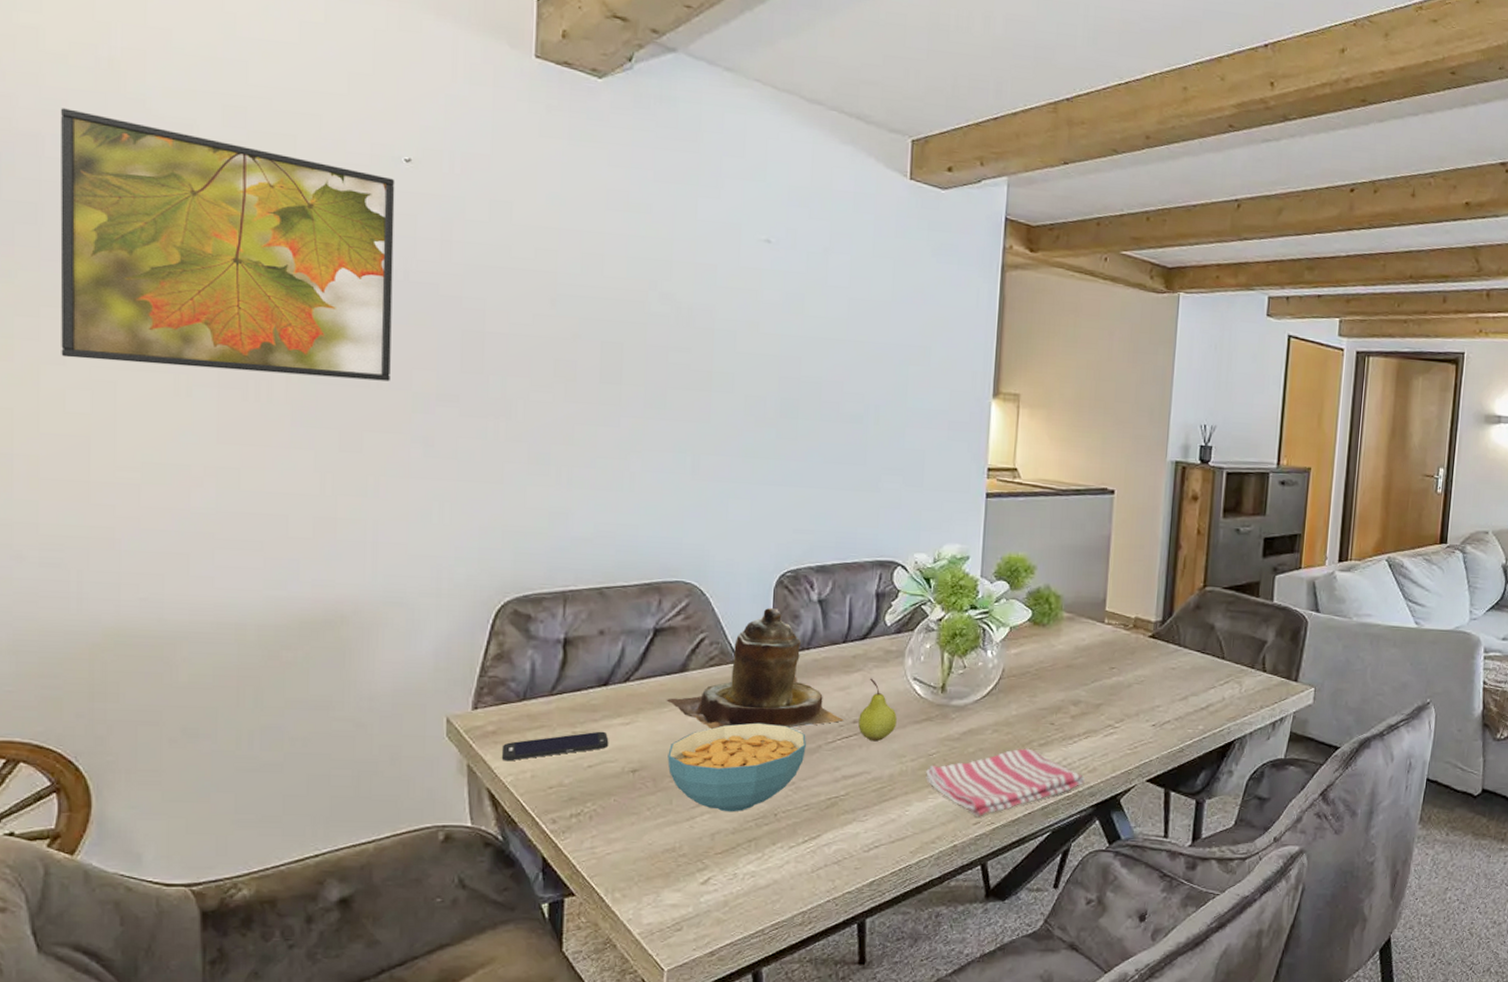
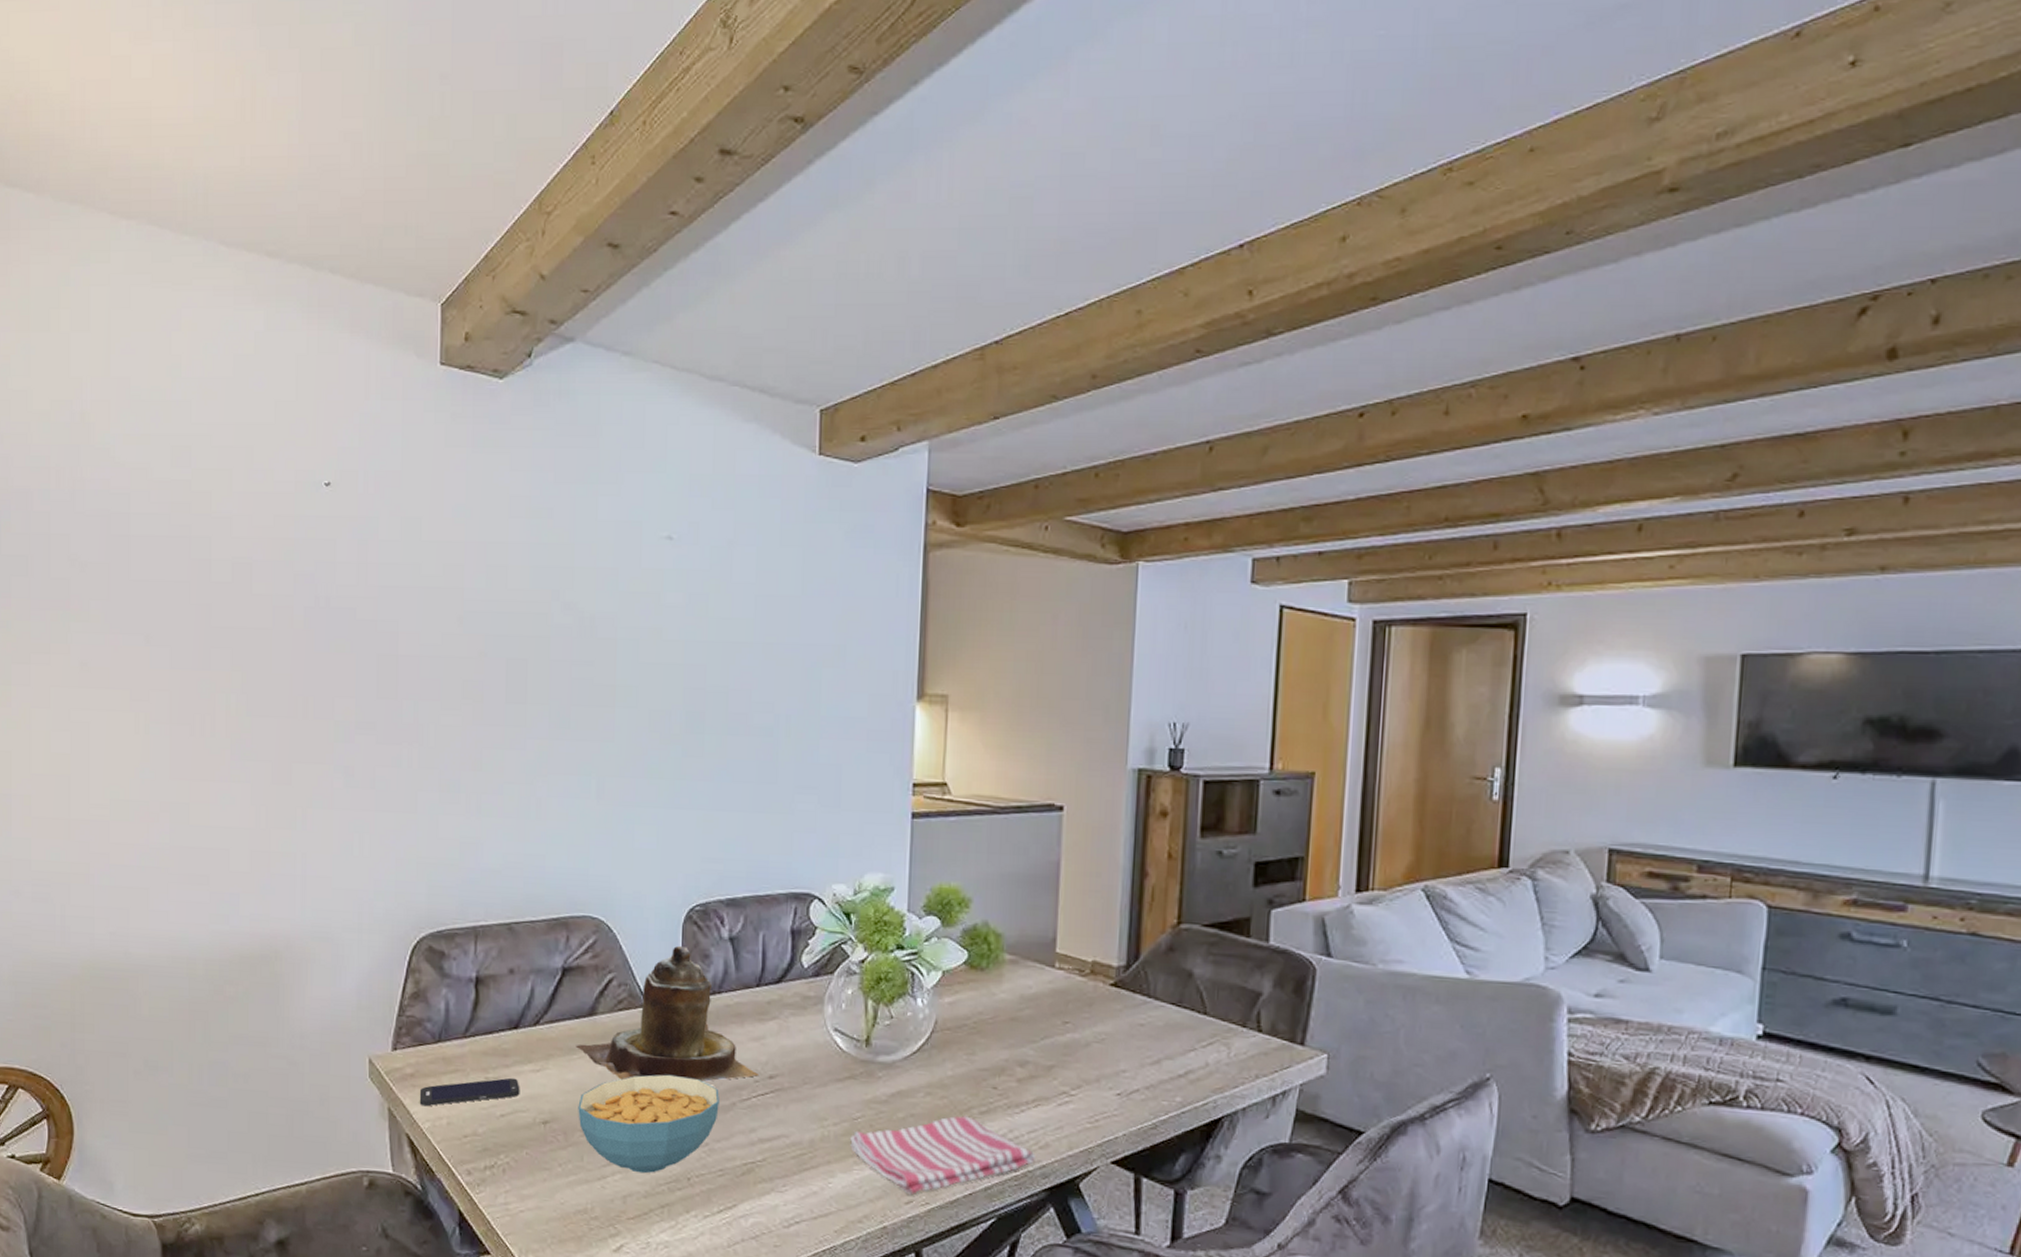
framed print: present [60,108,395,381] -> none [45,464,317,711]
fruit: present [858,678,897,742] -> none [775,1027,817,1101]

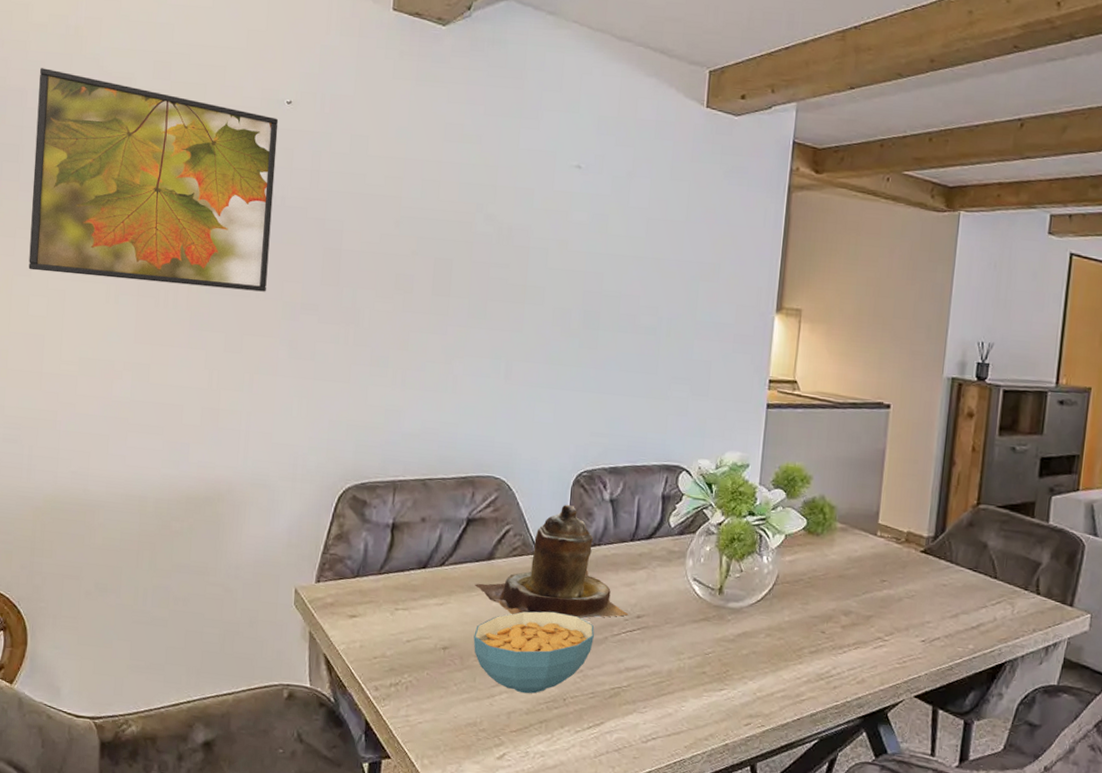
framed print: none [45,464,317,711] -> present [28,68,279,292]
smartphone: present [419,1077,520,1107] -> none [337,609,425,631]
dish towel: present [850,1116,1035,1195] -> none [701,654,853,719]

